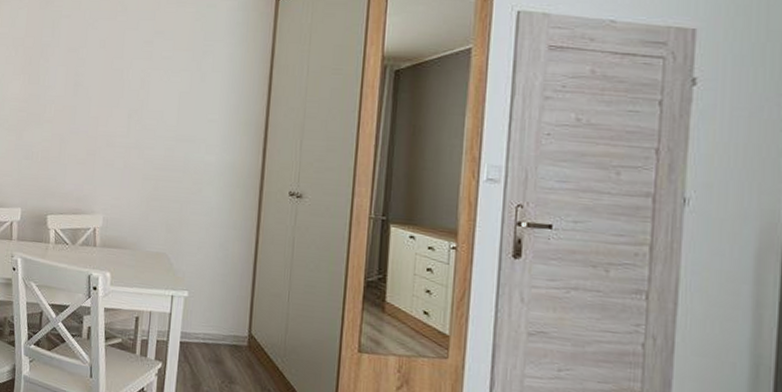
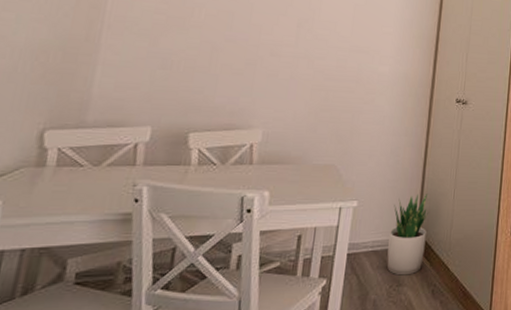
planter: none [218,292,262,374] -> present [387,194,429,276]

